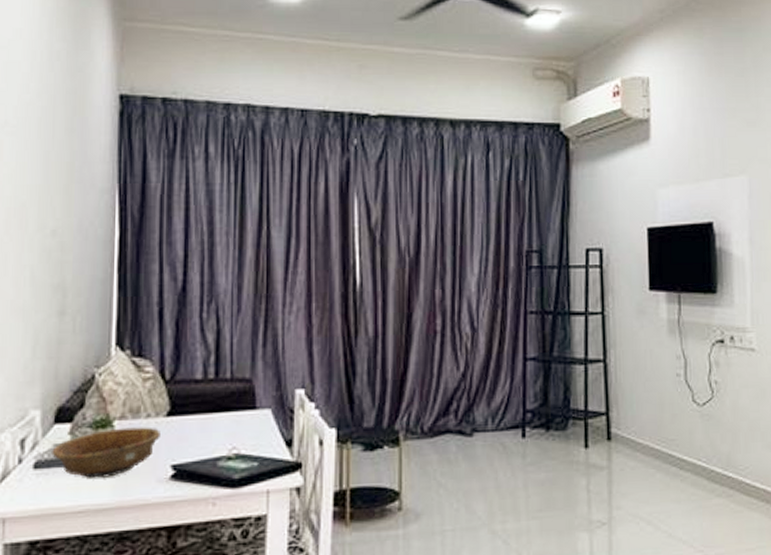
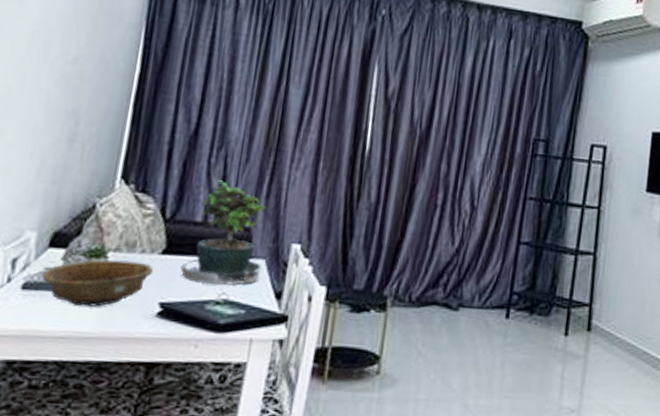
potted plant: none [187,333,270,441] -> present [180,178,266,286]

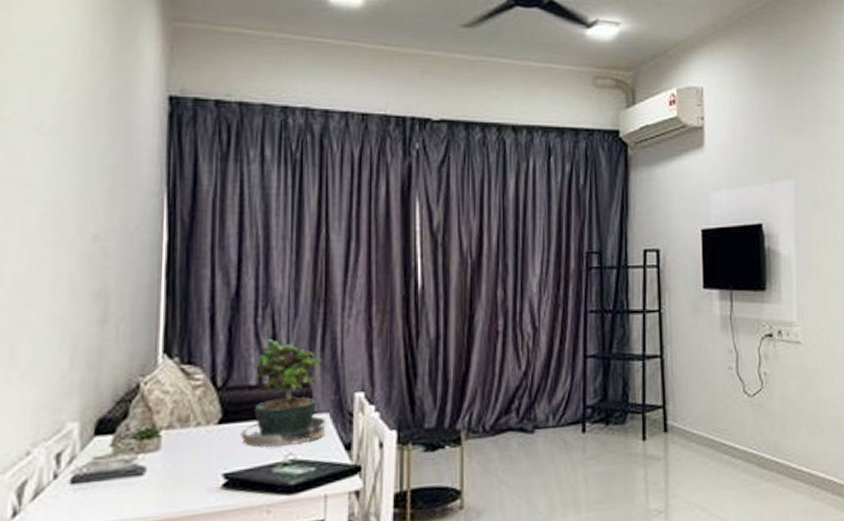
decorative bowl: present [41,260,153,307] -> none [91,435,211,491]

